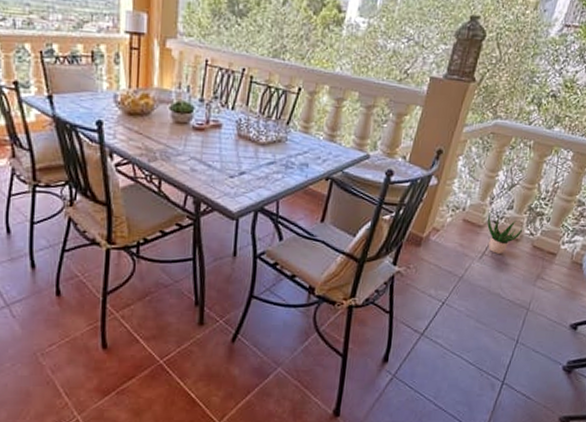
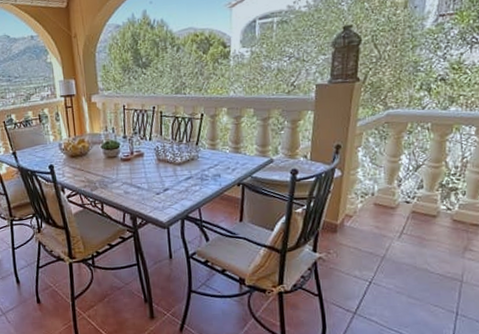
potted plant: present [487,210,524,254] -> none [398,191,439,231]

